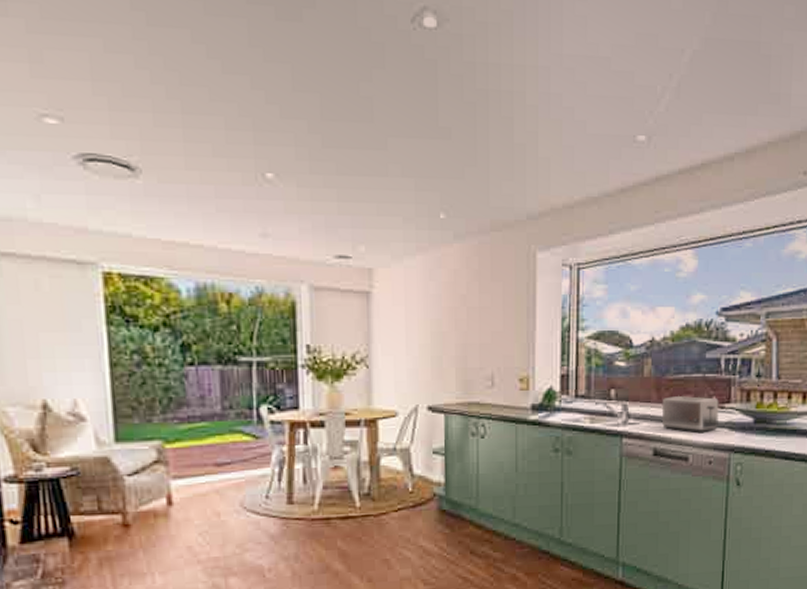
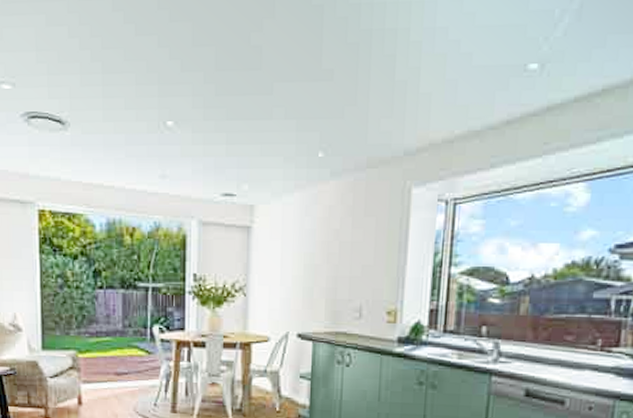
toaster: present [662,396,719,433] -> none [537,337,606,376]

